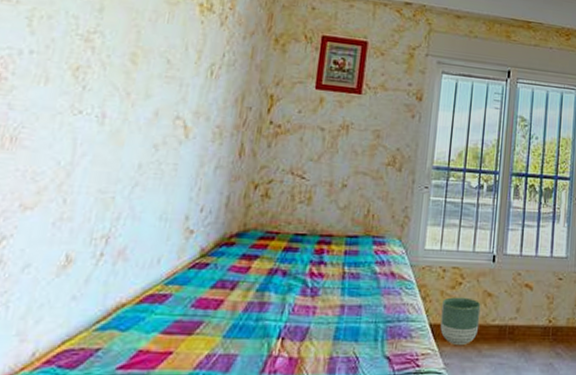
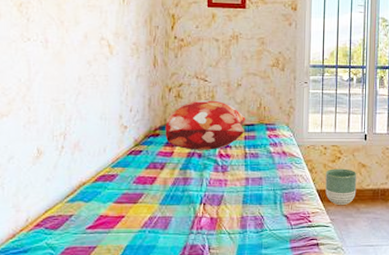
decorative pillow: none [242,201,348,267] -> present [165,100,245,150]

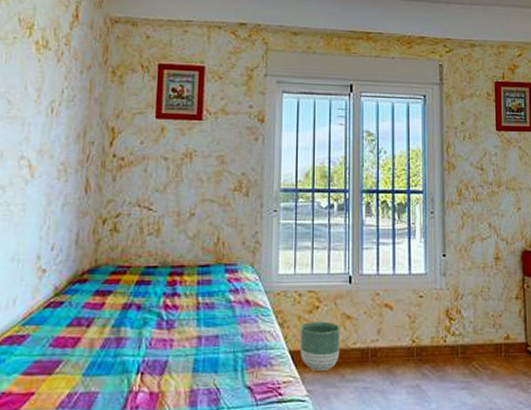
decorative pillow: present [165,100,245,150] -> none [95,234,199,300]

